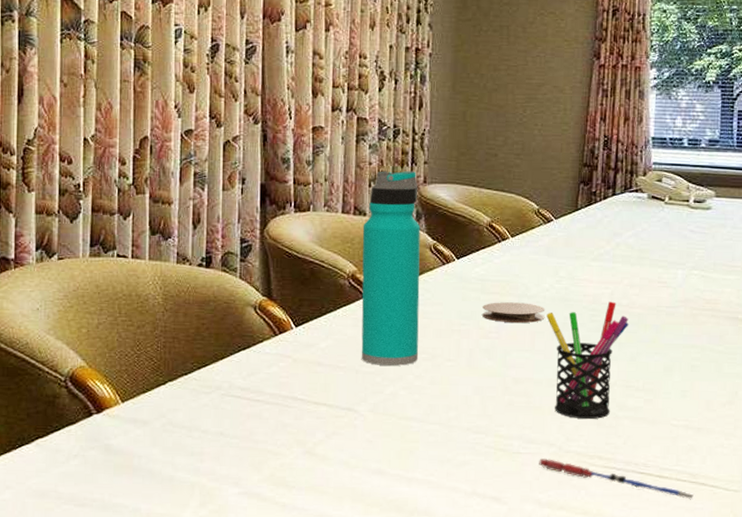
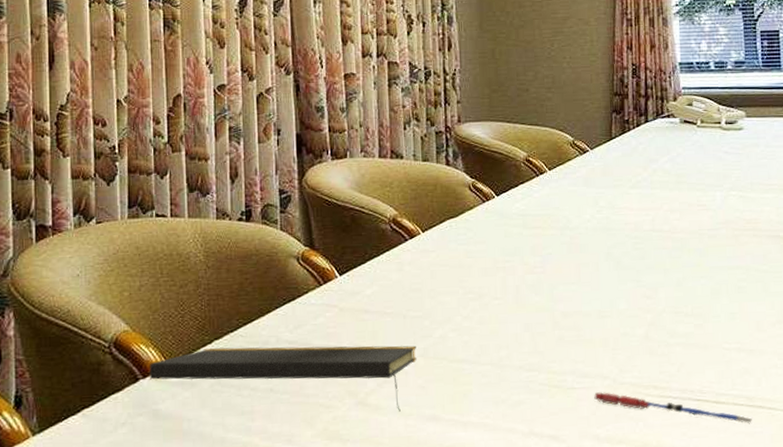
notepad: none [103,389,367,464] -> present [149,345,417,412]
water bottle: present [361,170,421,366] -> none [400,110,466,309]
coaster: present [482,302,546,324] -> none [526,235,589,257]
pen holder: present [546,301,629,419] -> none [590,228,673,349]

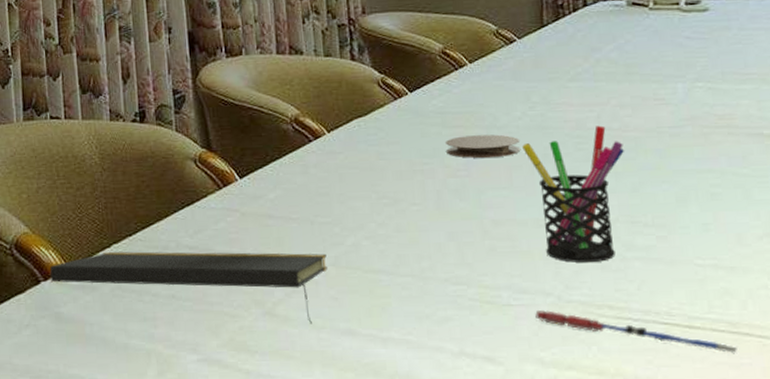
coaster: none [526,235,589,257] -> present [446,134,521,159]
pen holder: none [590,228,673,349] -> present [522,125,625,263]

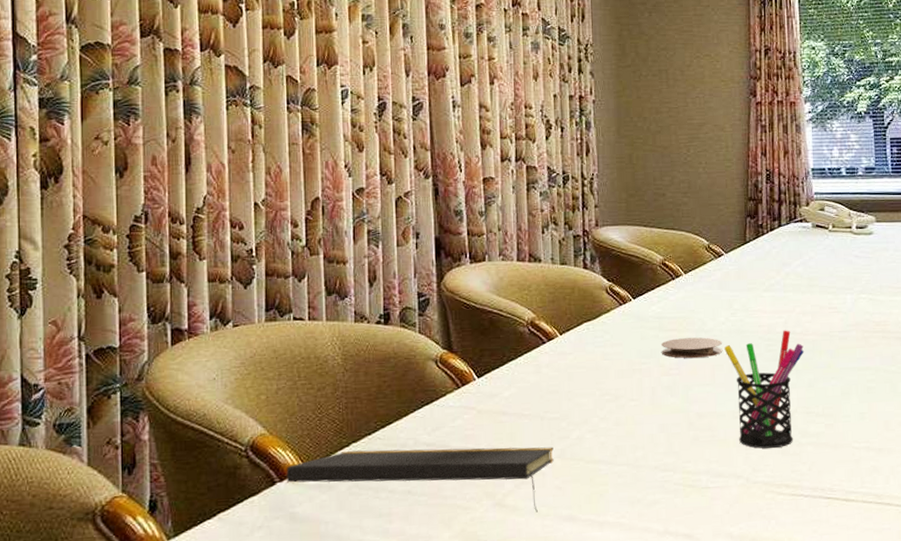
pen: present [535,310,737,354] -> none [728,491,881,521]

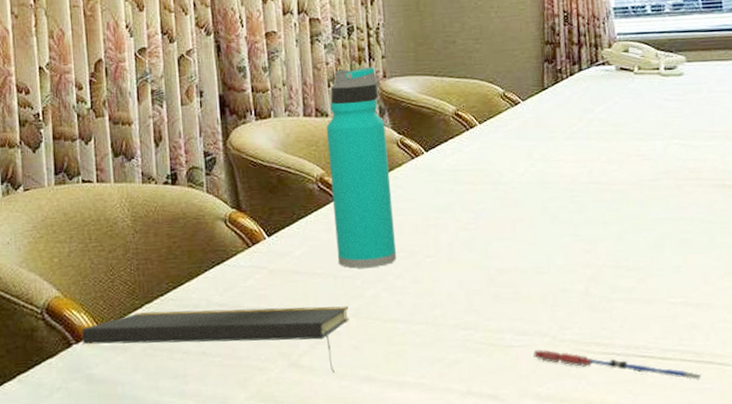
water bottle: none [538,215,602,410] -> present [326,66,397,269]
coaster: present [661,337,723,359] -> none [457,190,523,212]
pen holder: present [724,330,805,449] -> none [524,180,612,305]
pen: none [728,491,881,521] -> present [533,350,701,381]

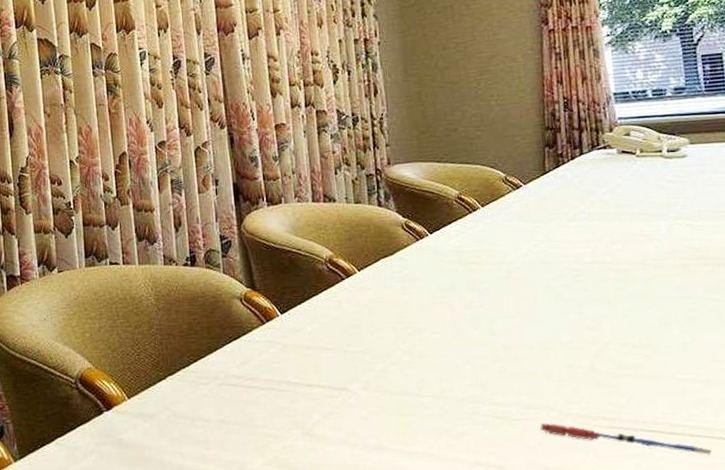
notepad: present [81,306,349,373] -> none [111,379,359,442]
water bottle: present [326,66,397,269] -> none [333,154,404,344]

